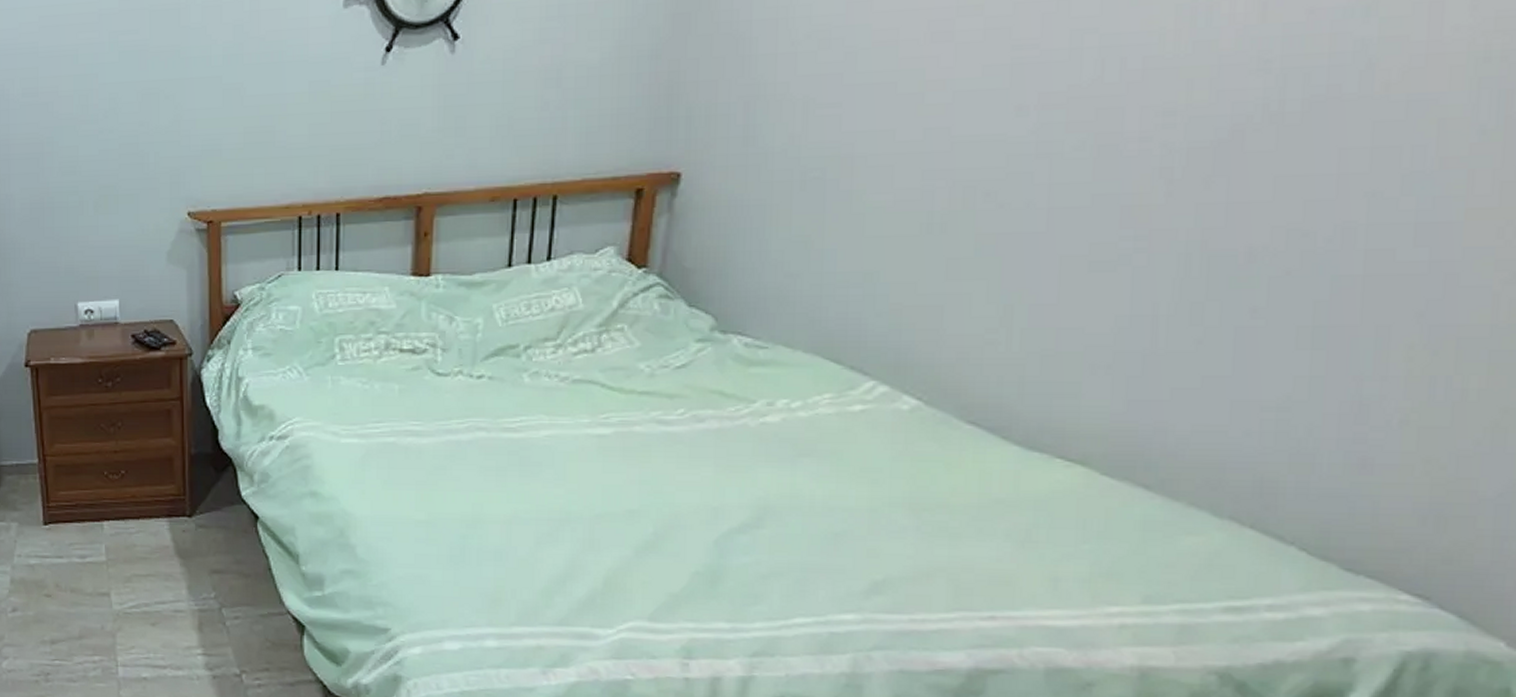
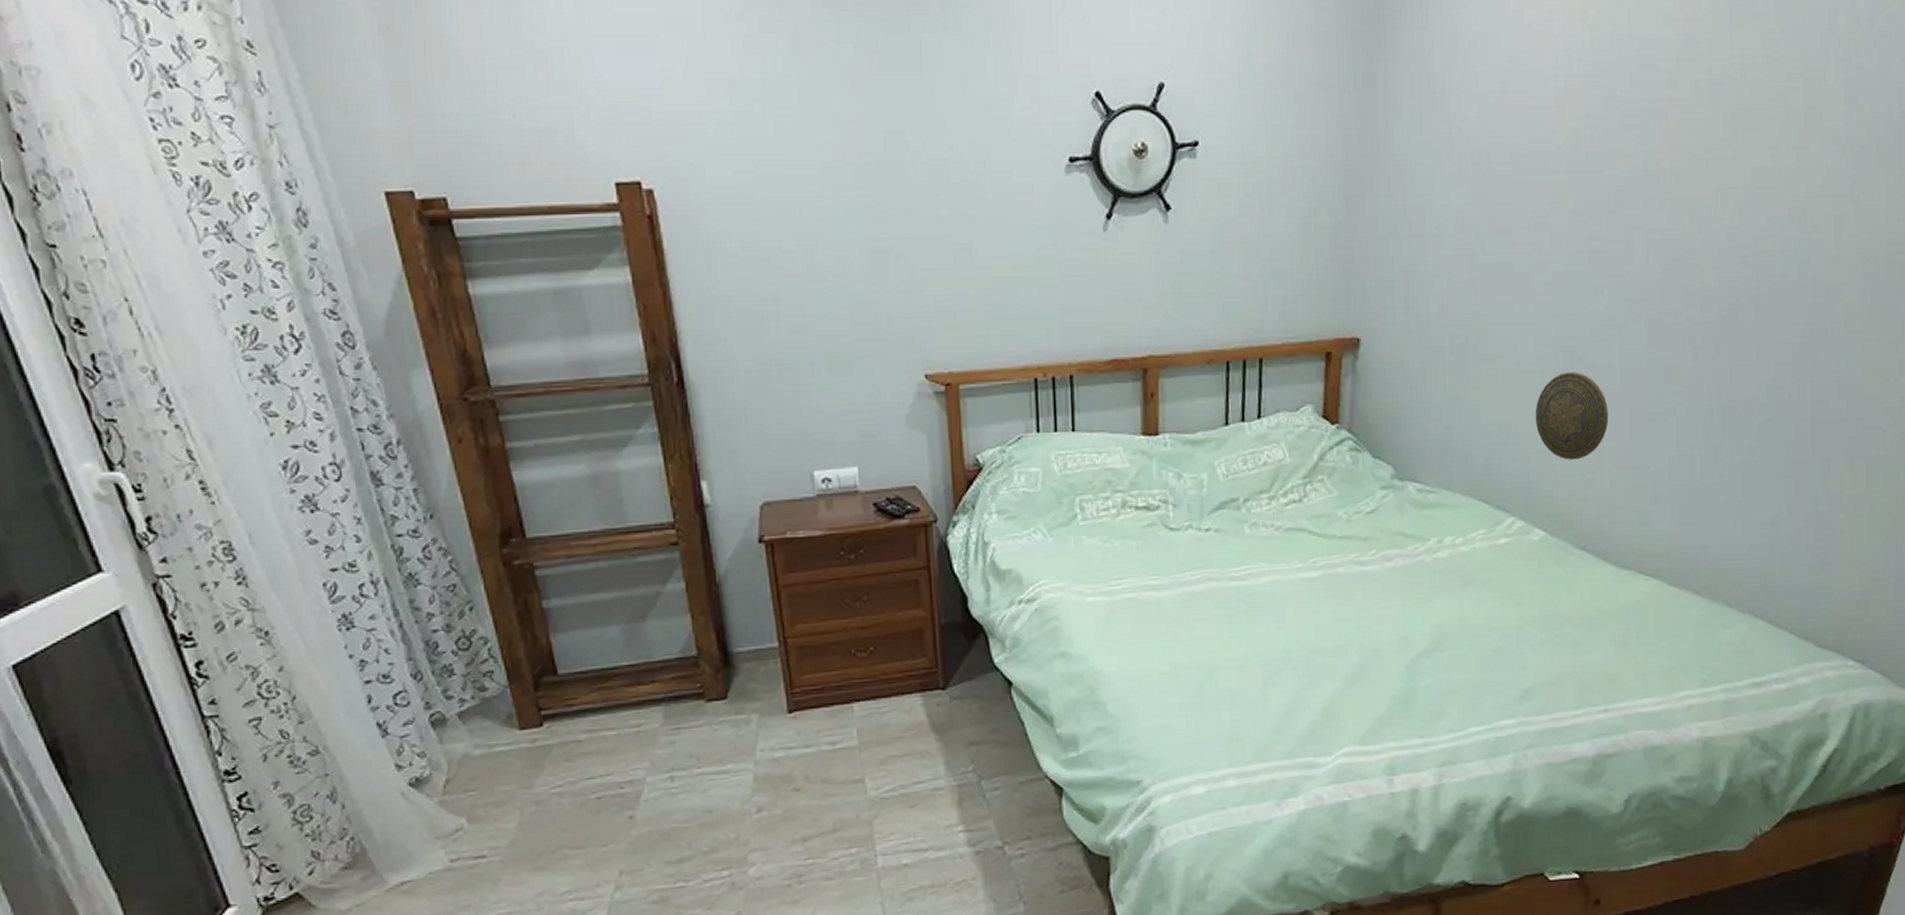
decorative plate: none [914,211,1025,316] -> present [1535,372,1609,460]

